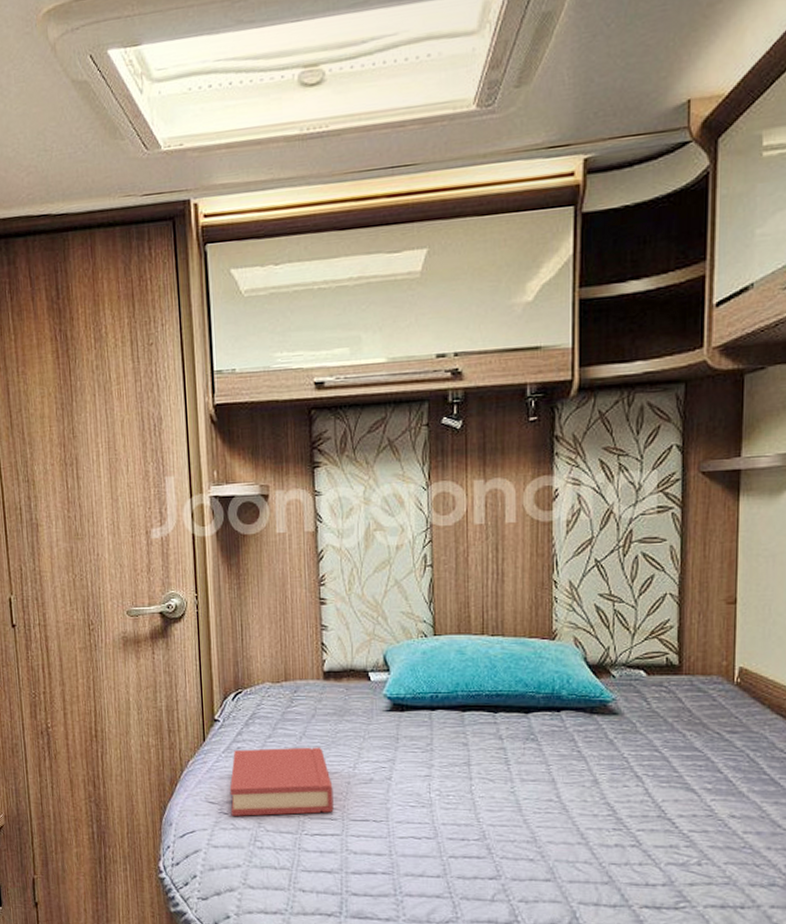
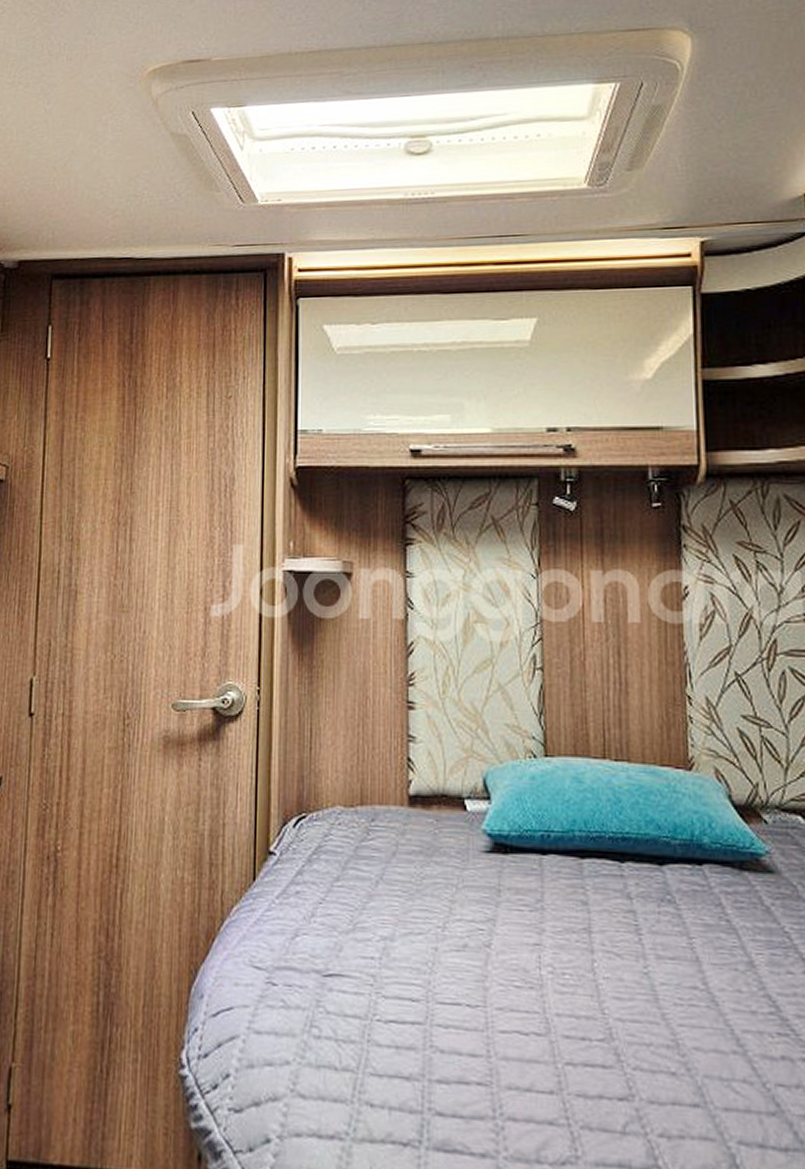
hardback book: present [229,747,334,816] -> none [281,894,416,991]

